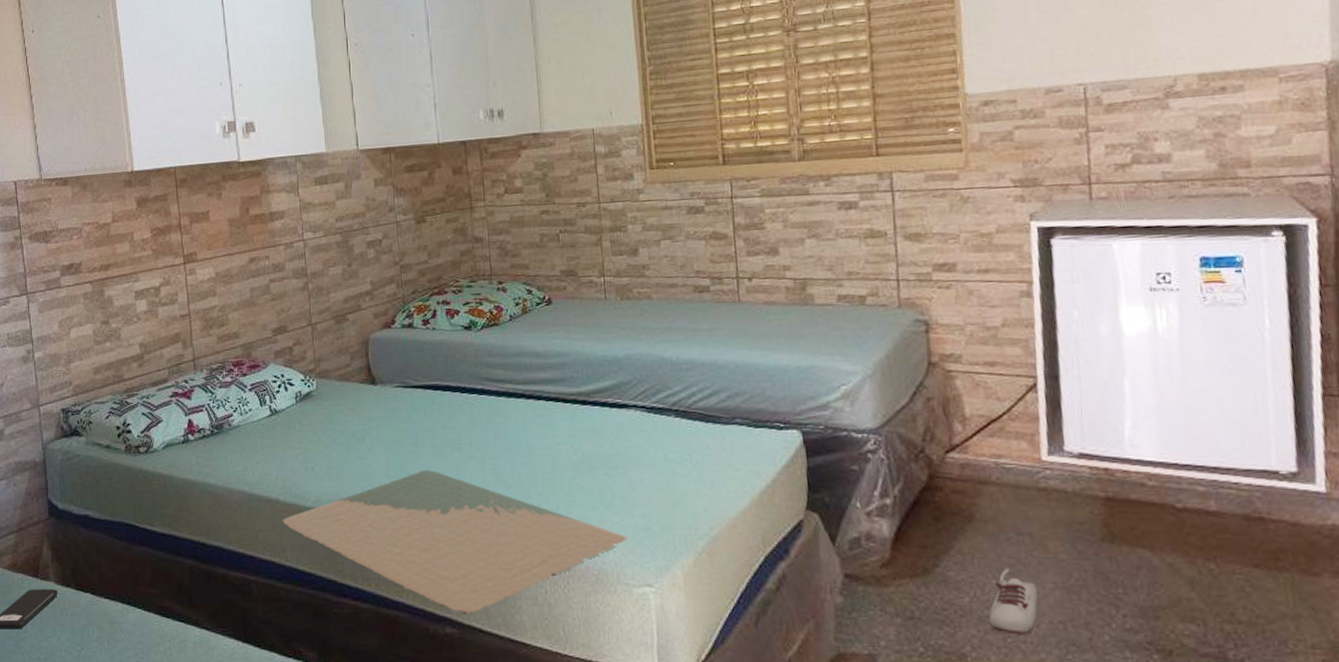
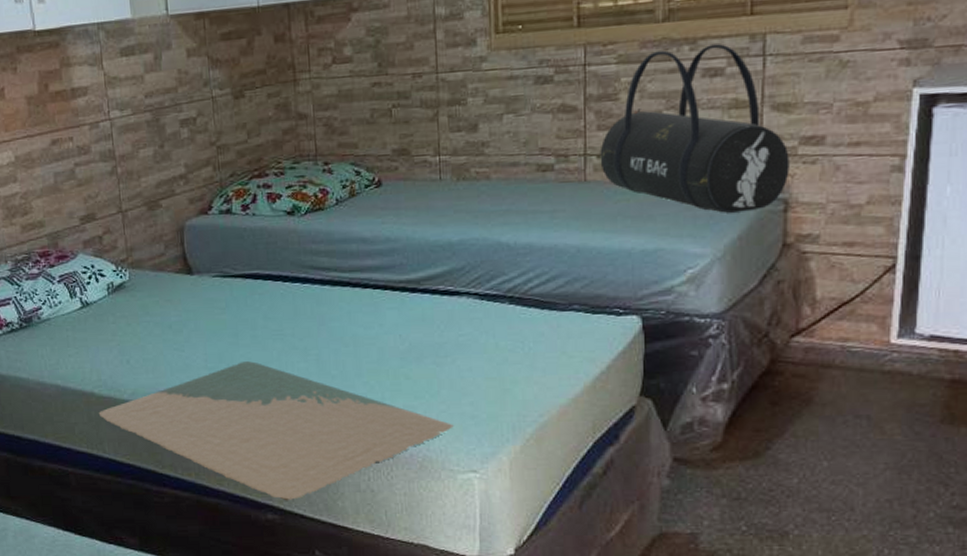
duffel bag: none [751,180,927,333] -> present [600,44,789,213]
shoe: present [988,568,1038,634] -> none [815,450,868,513]

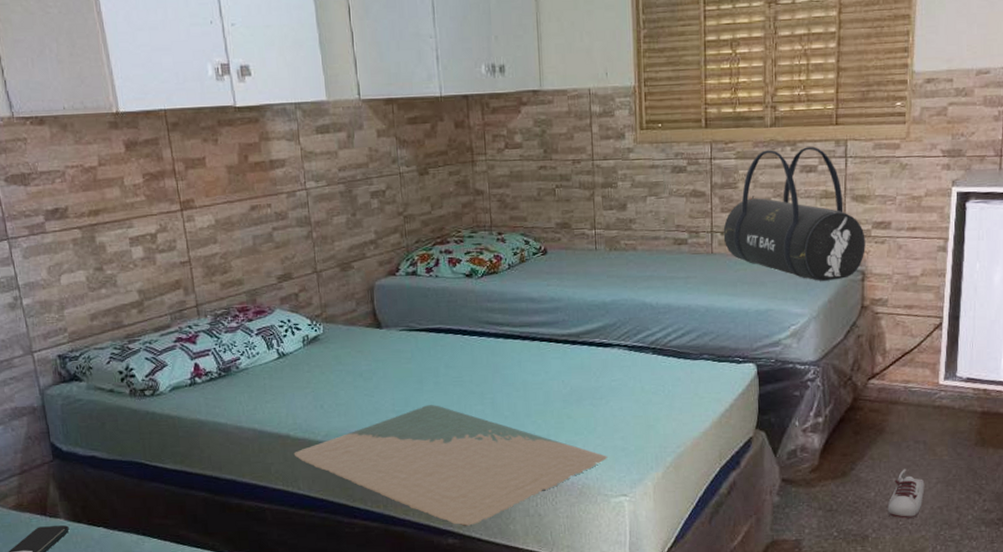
shoe: none [815,450,868,513] -> present [887,468,925,518]

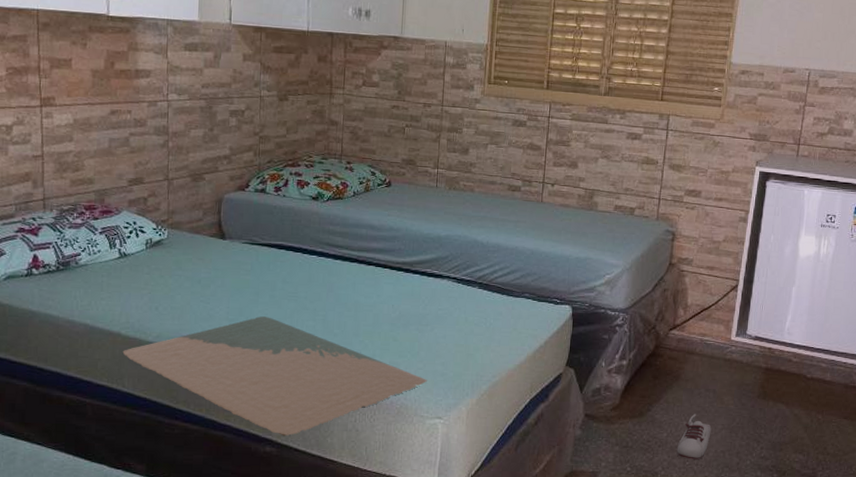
duffel bag: present [723,146,866,281] -> none [553,115,678,238]

